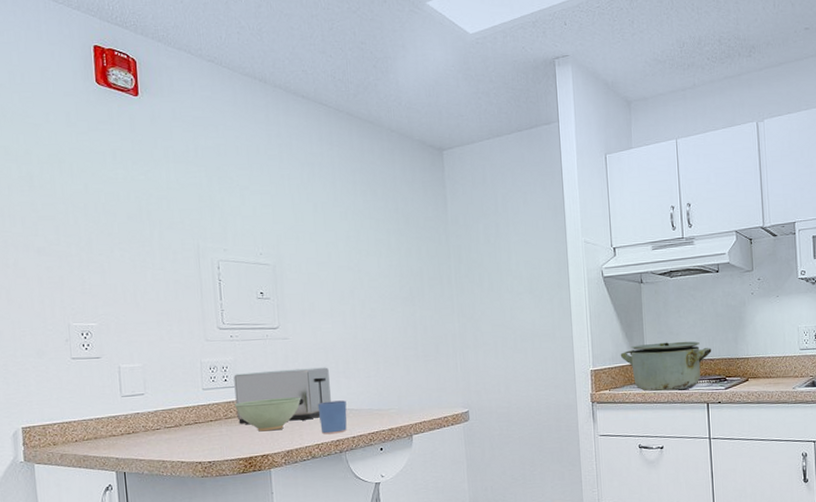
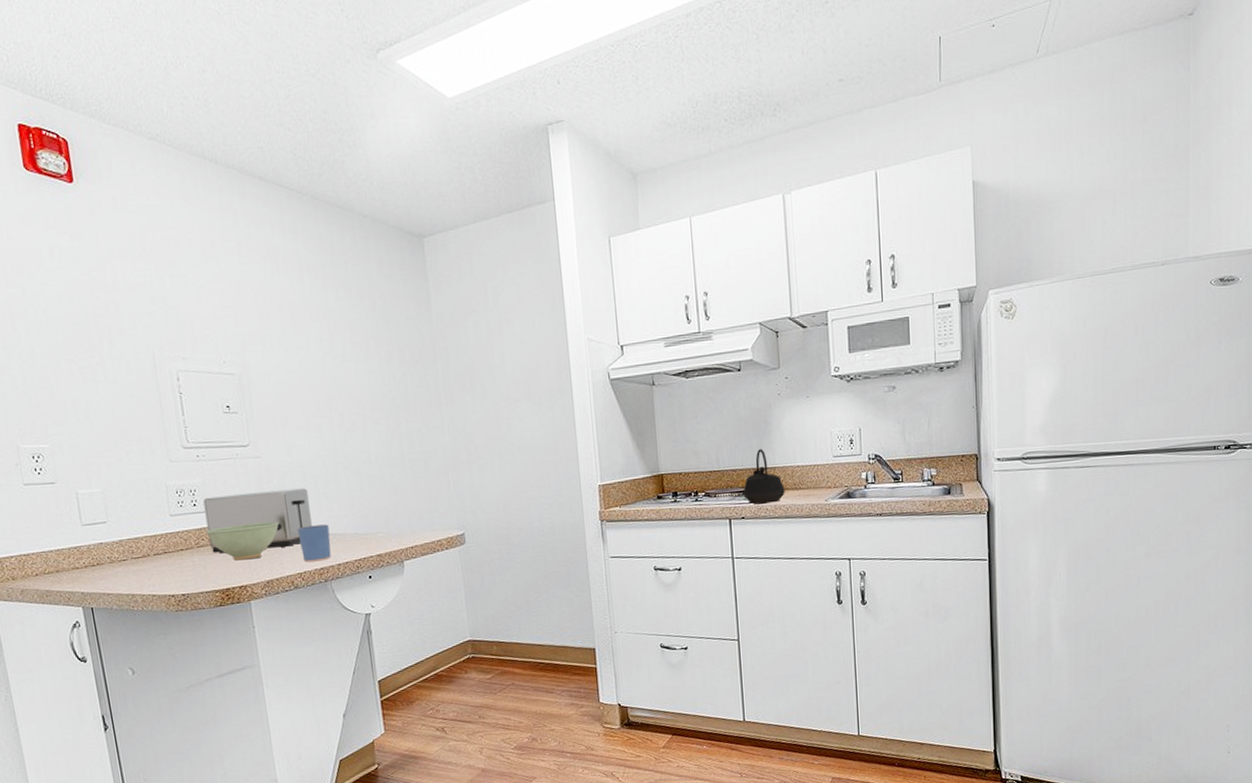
cooking pot: present [620,341,712,392] -> none [631,450,734,508]
kettle: none [719,341,757,391] -> present [743,449,785,504]

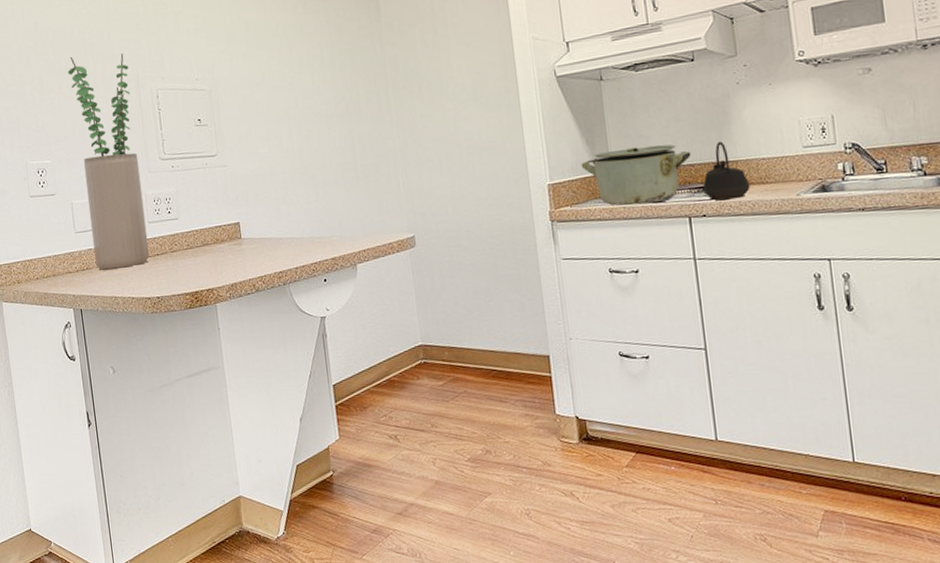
vase: none [66,329,173,566] -> present [68,53,150,270]
toaster: present [203,488,312,554] -> none [176,194,272,258]
bowl: present [206,522,280,561] -> none [179,227,243,265]
mug: present [297,524,331,563] -> none [258,229,289,266]
cooking pot: none [631,450,734,508] -> present [581,144,691,206]

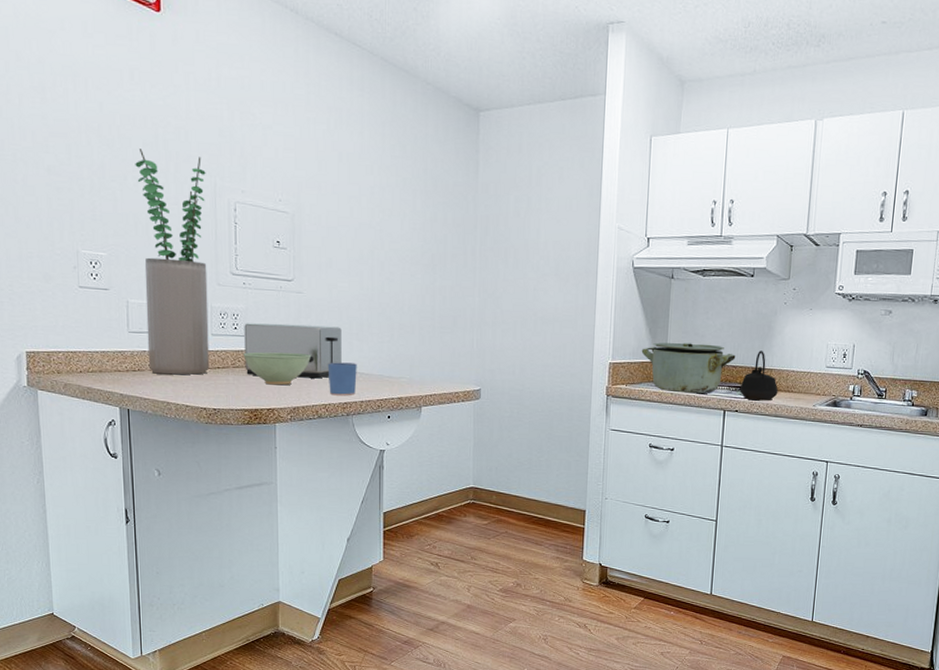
toaster: none [176,194,272,258] -> present [244,323,342,379]
bowl: none [179,227,243,265] -> present [243,352,312,386]
mug: none [258,229,289,266] -> present [327,362,357,396]

